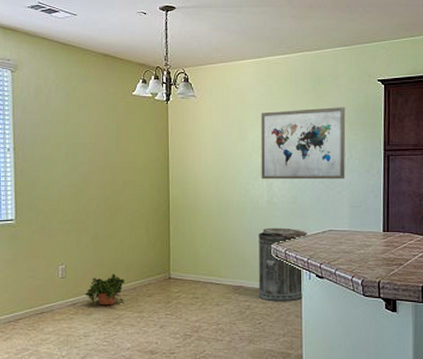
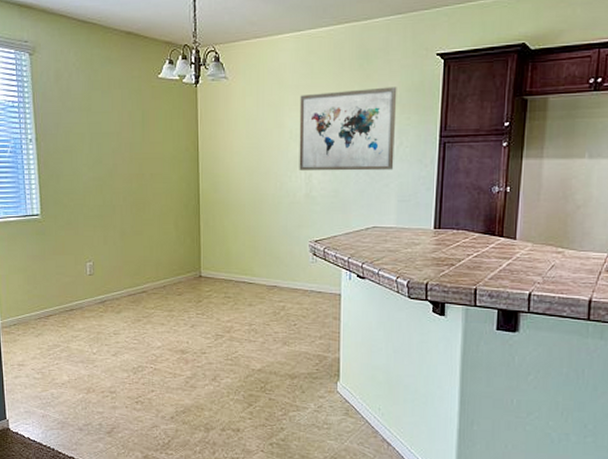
potted plant: present [85,274,126,306] -> none [114,271,155,304]
trash can: present [258,228,308,302] -> none [294,224,350,303]

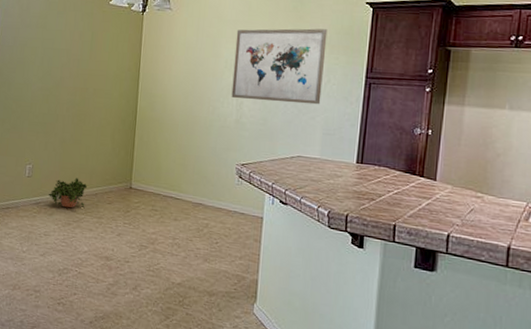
potted plant: none [114,271,155,304] -> present [49,178,88,208]

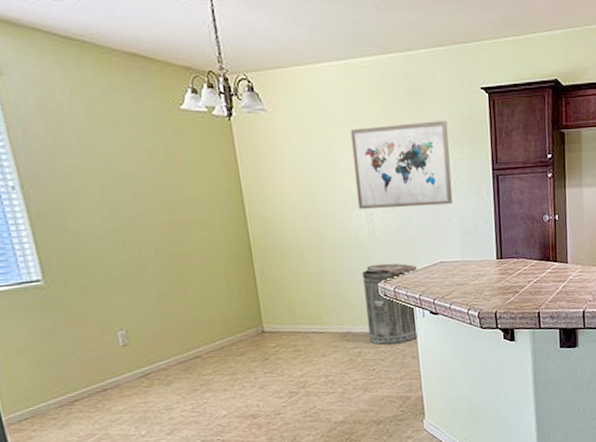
potted plant: present [49,178,88,208] -> none [158,334,211,372]
trash can: none [219,147,275,225] -> present [361,263,419,345]

